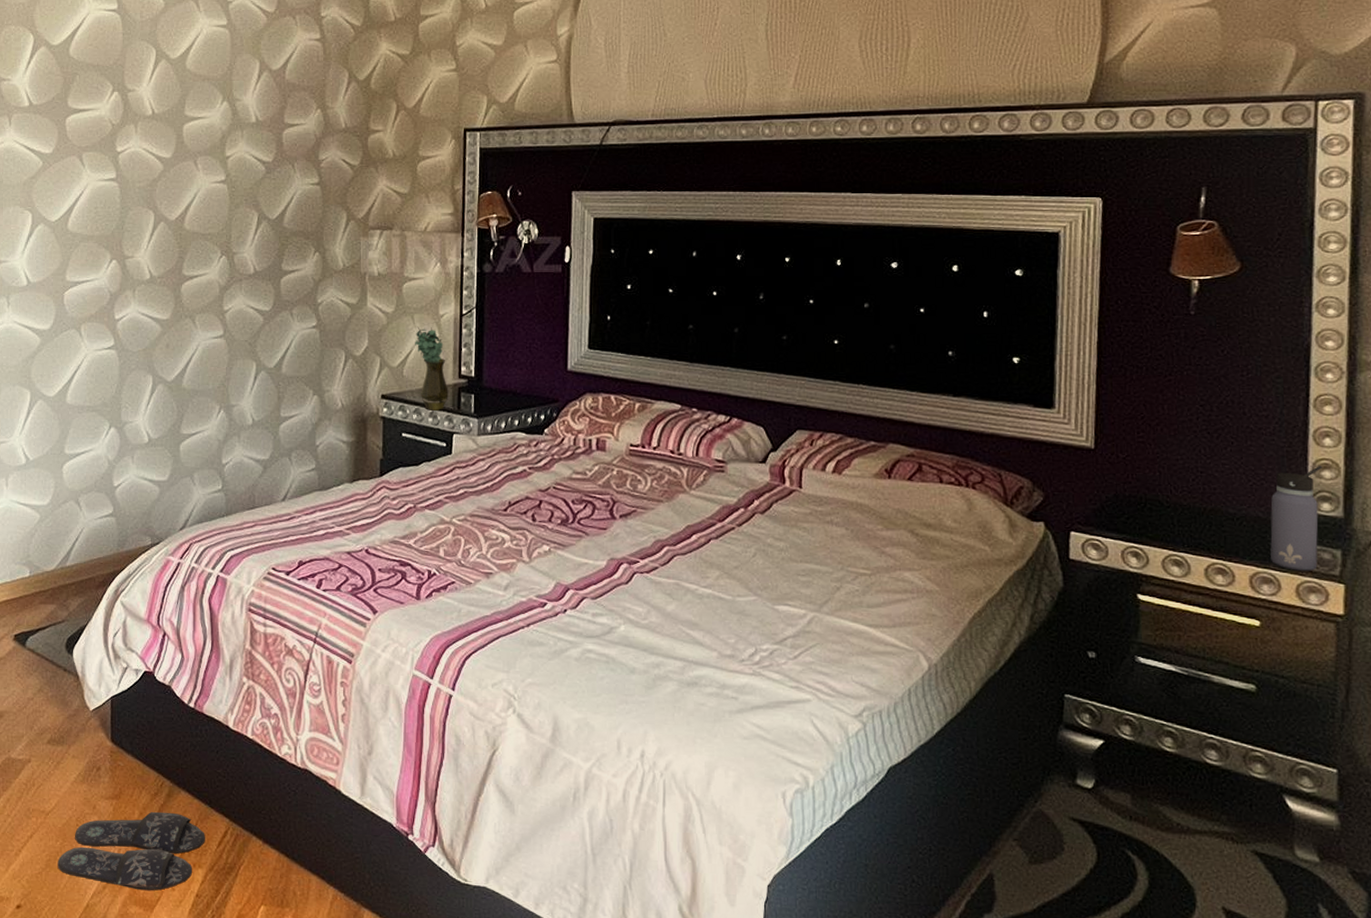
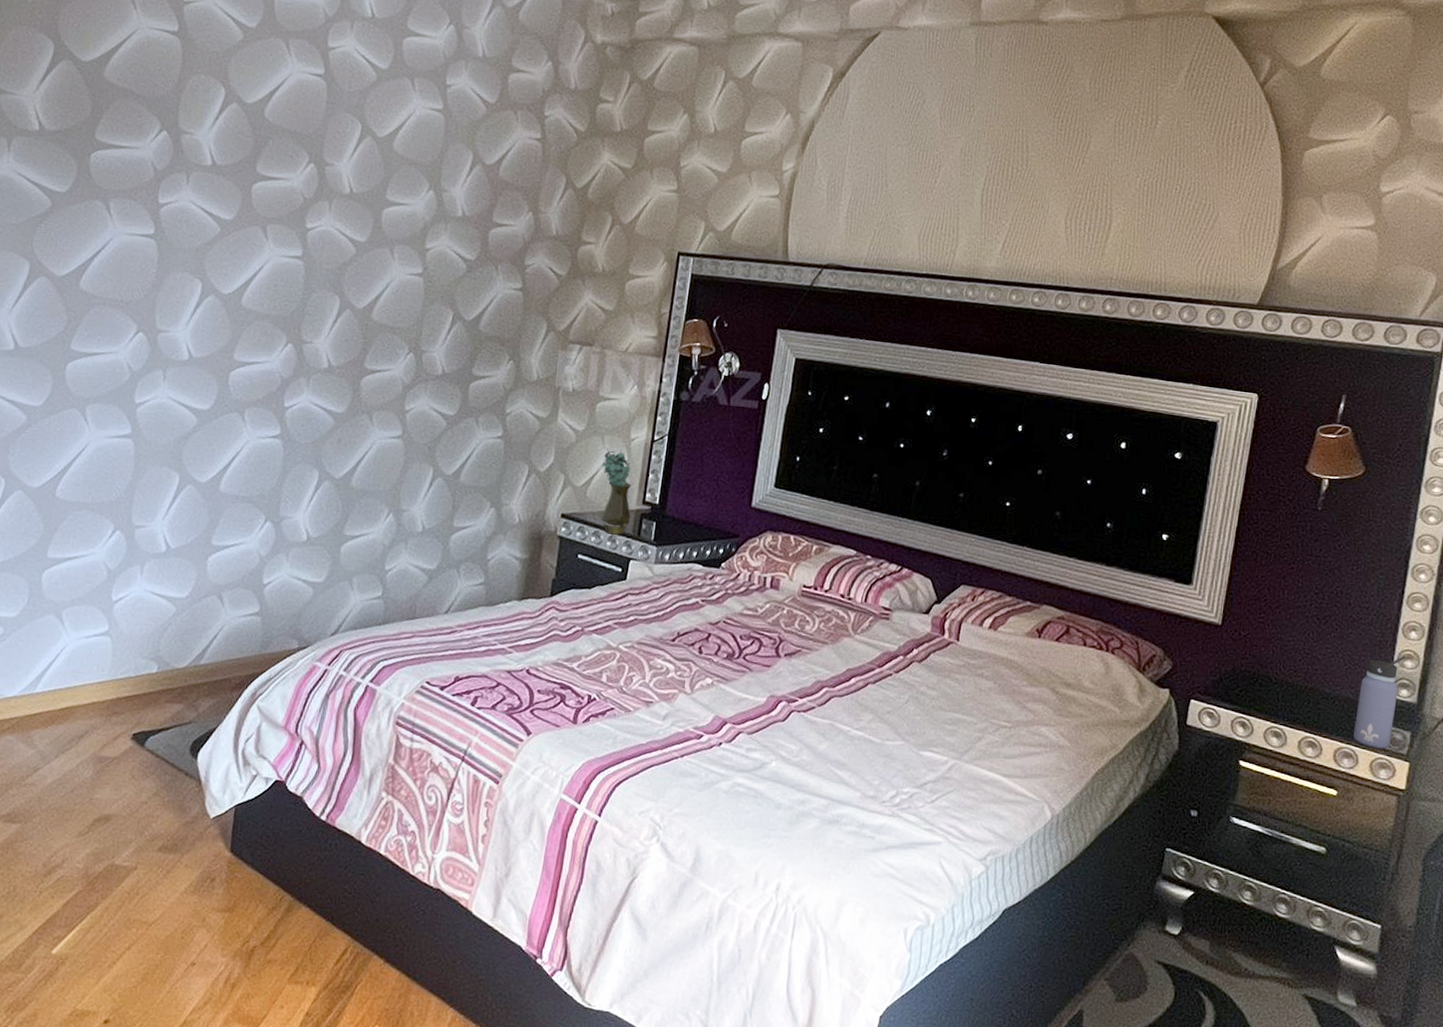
slippers: present [57,811,205,891] -> none [155,926,323,1008]

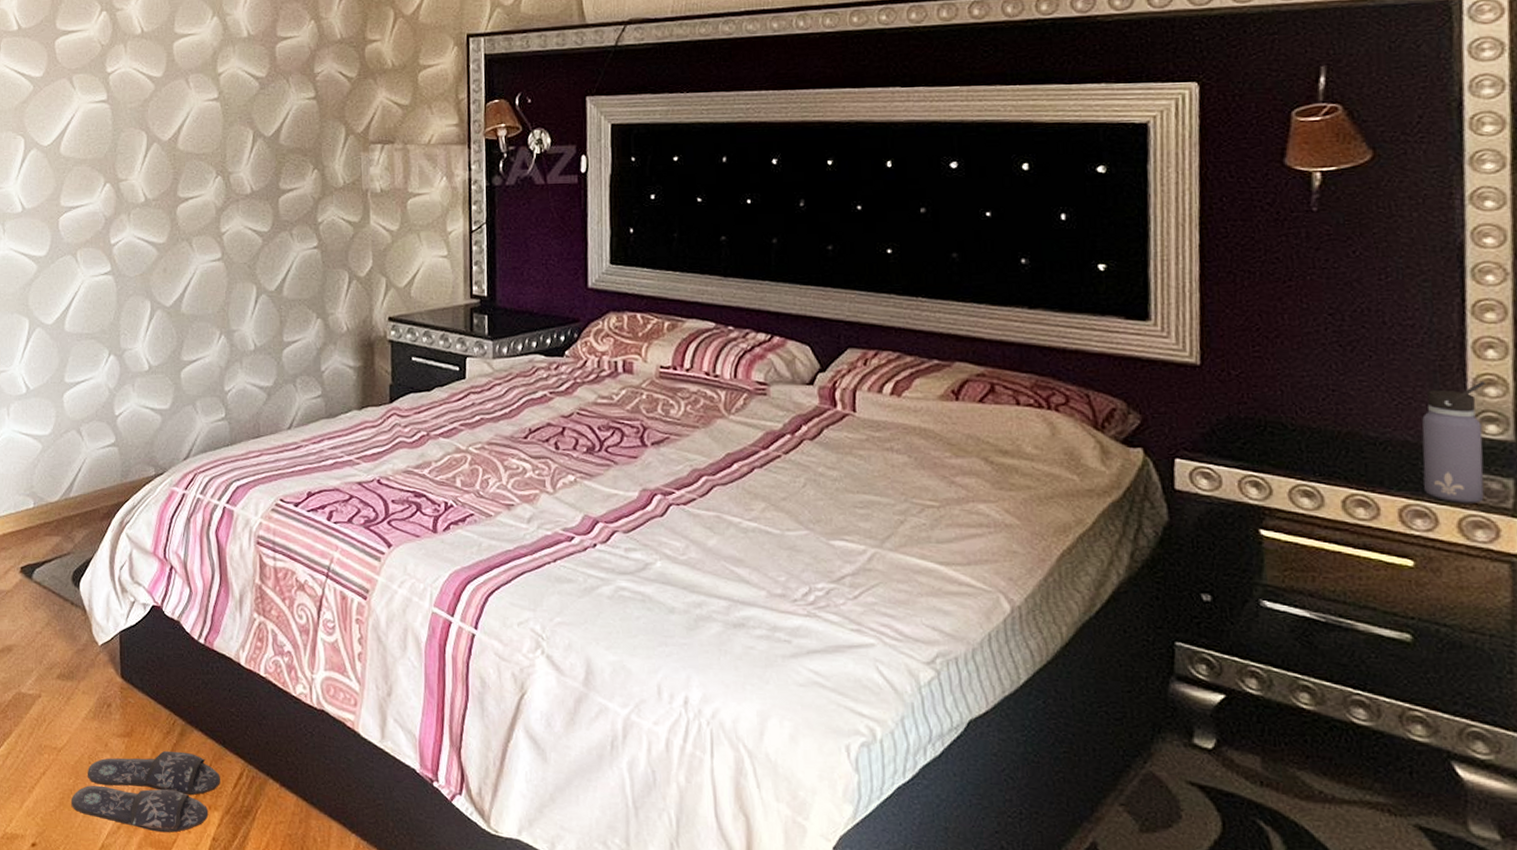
slippers: none [155,926,323,1008] -> present [71,750,220,833]
vase: present [602,447,632,535] -> none [422,244,460,333]

